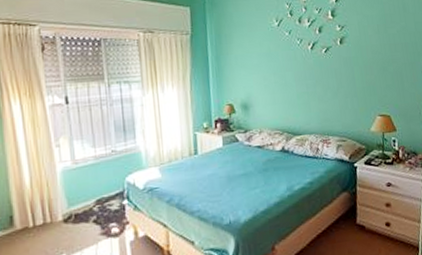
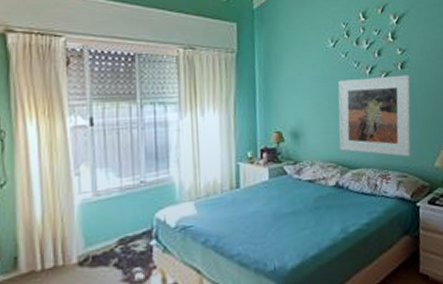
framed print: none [282,49,349,123] -> present [337,75,411,157]

